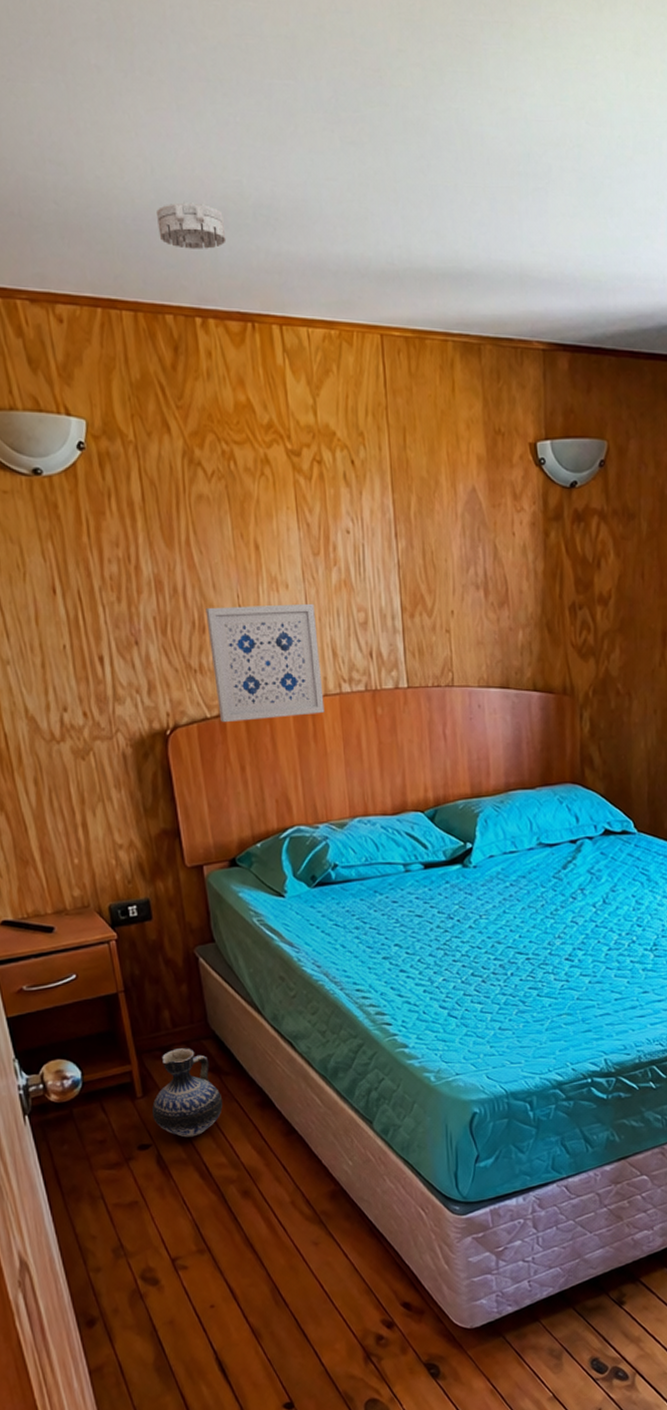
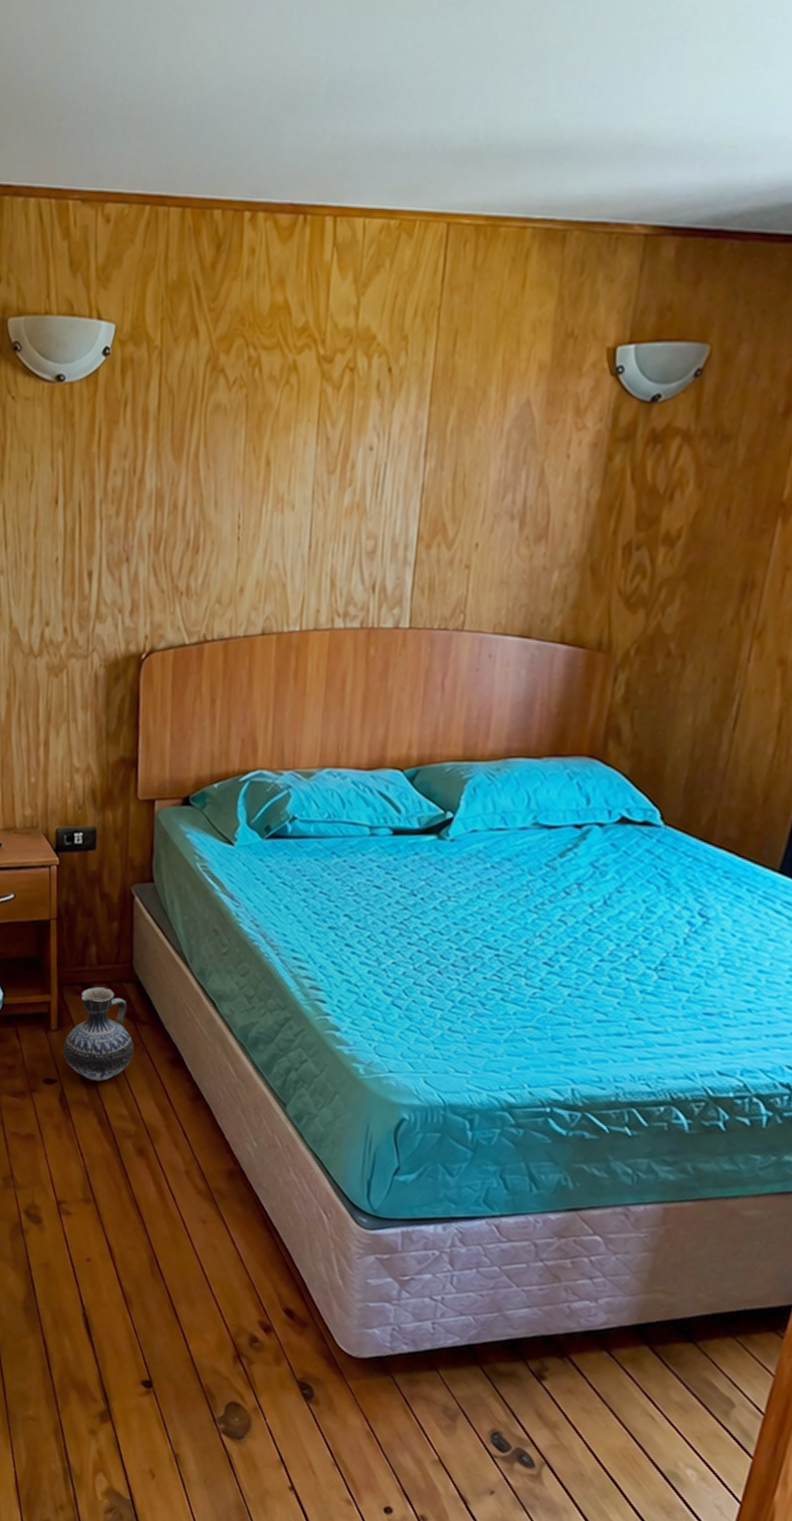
smoke detector: present [157,202,227,249] -> none [221,85,293,137]
wall art: present [205,603,325,723] -> none [198,526,320,651]

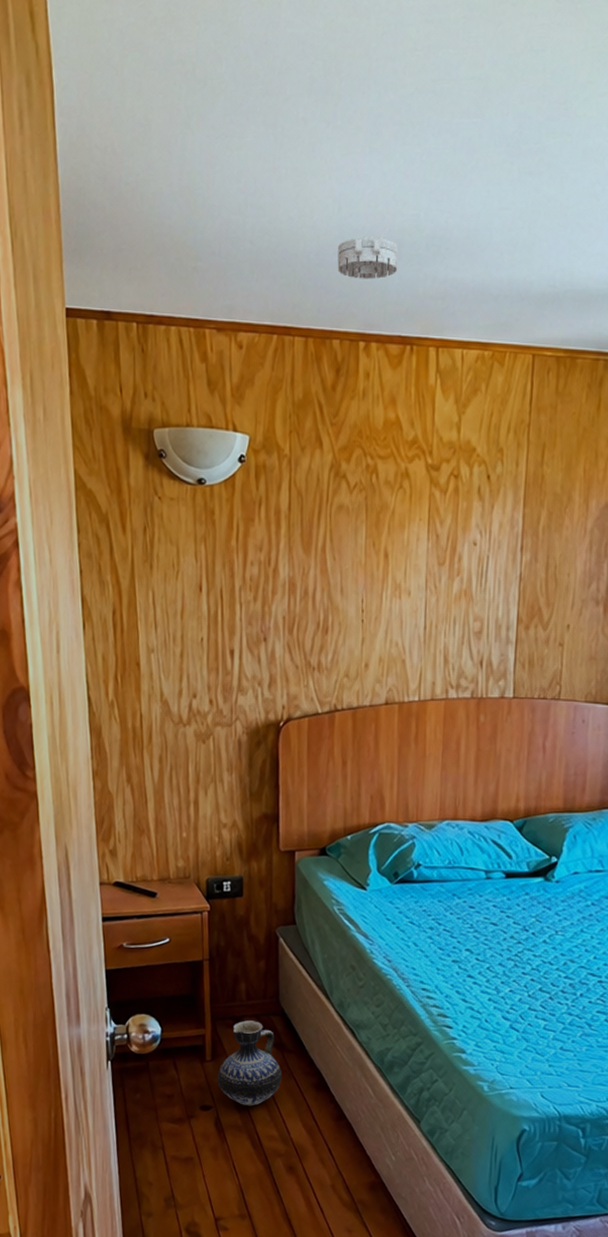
smoke detector: none [221,85,293,137] -> present [337,236,399,279]

